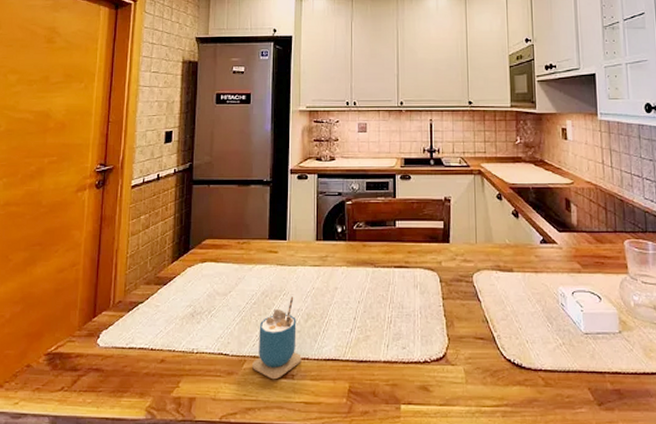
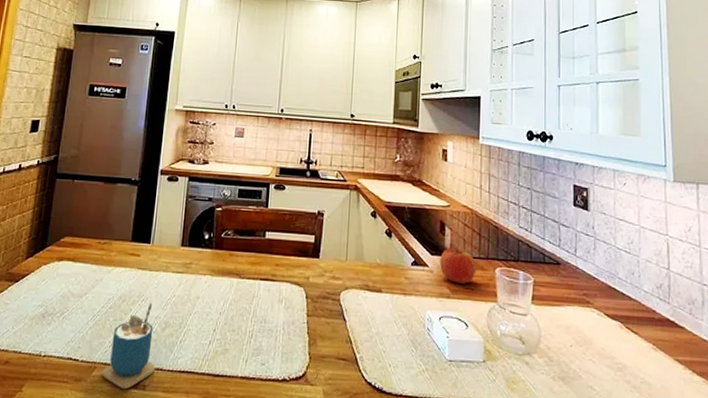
fruit: none [568,222,605,258] -> present [440,246,477,284]

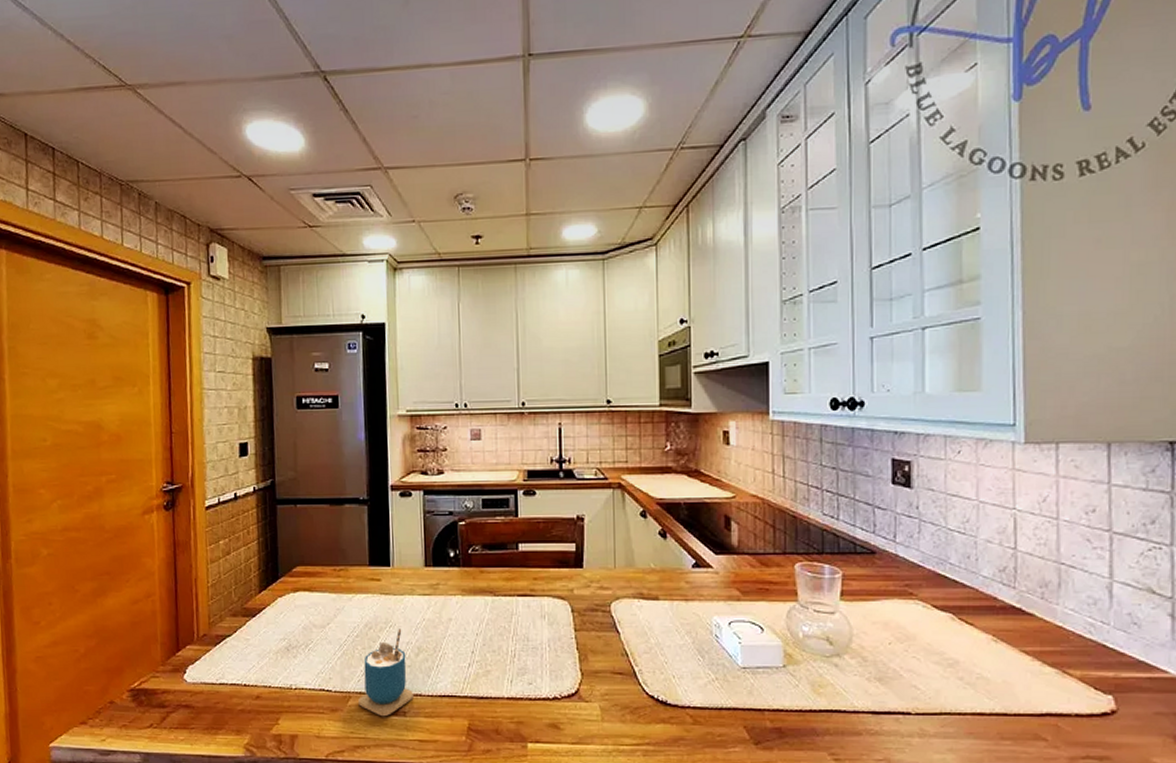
fruit: present [440,246,477,284] -> none [727,543,772,584]

